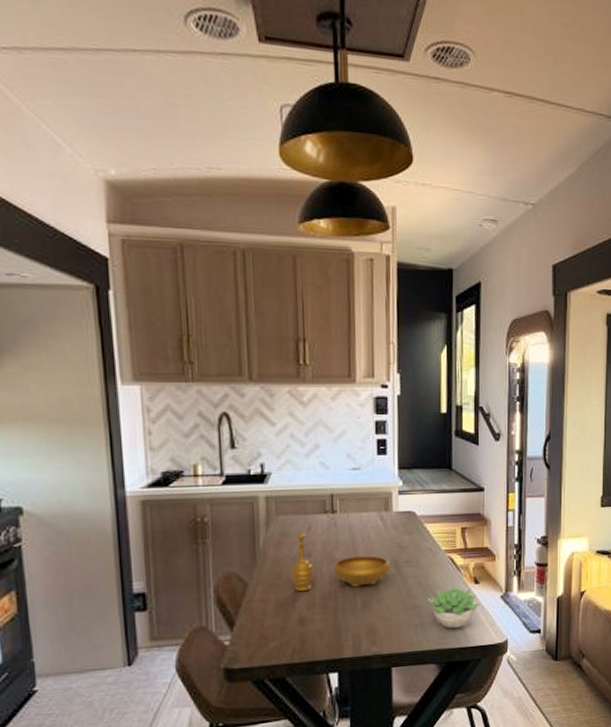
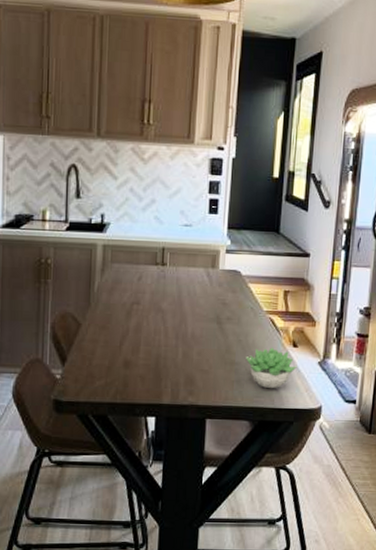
decorative bowl: present [291,533,390,592] -> none [120,282,213,338]

